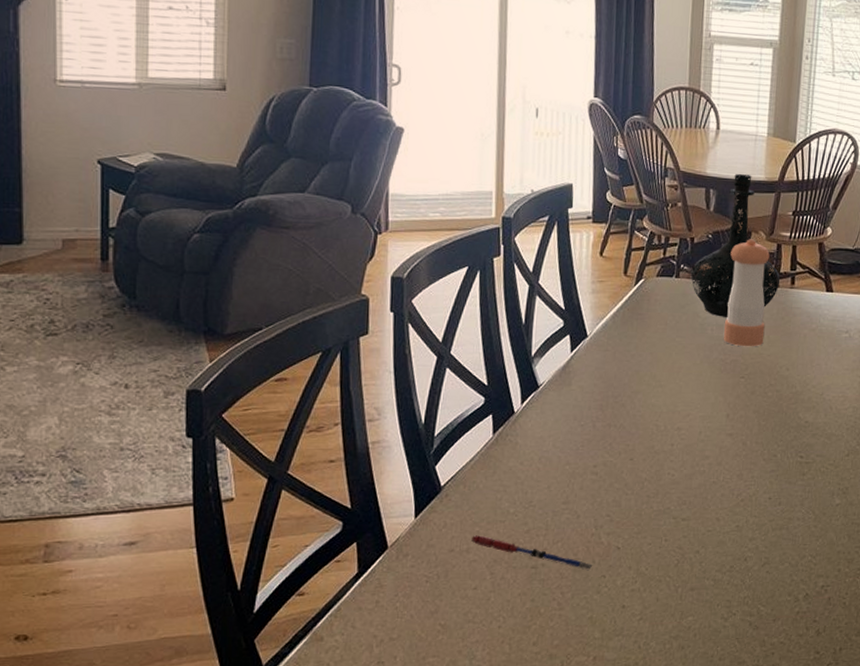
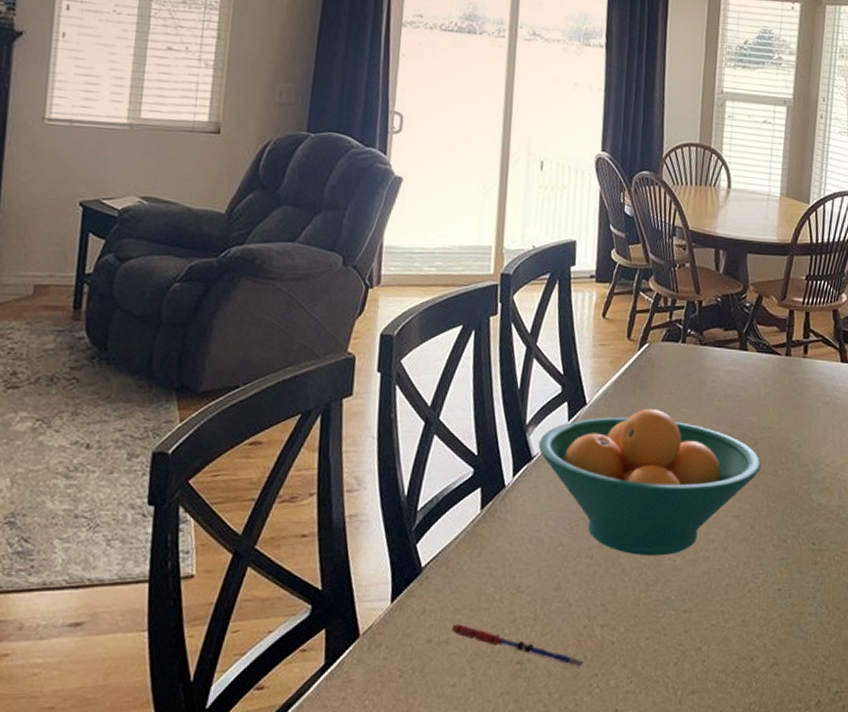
fruit bowl: none [544,339,752,471] -> present [538,408,761,556]
bottle: present [691,174,780,317] -> none [698,235,792,387]
pepper shaker: present [724,239,770,347] -> none [732,303,782,421]

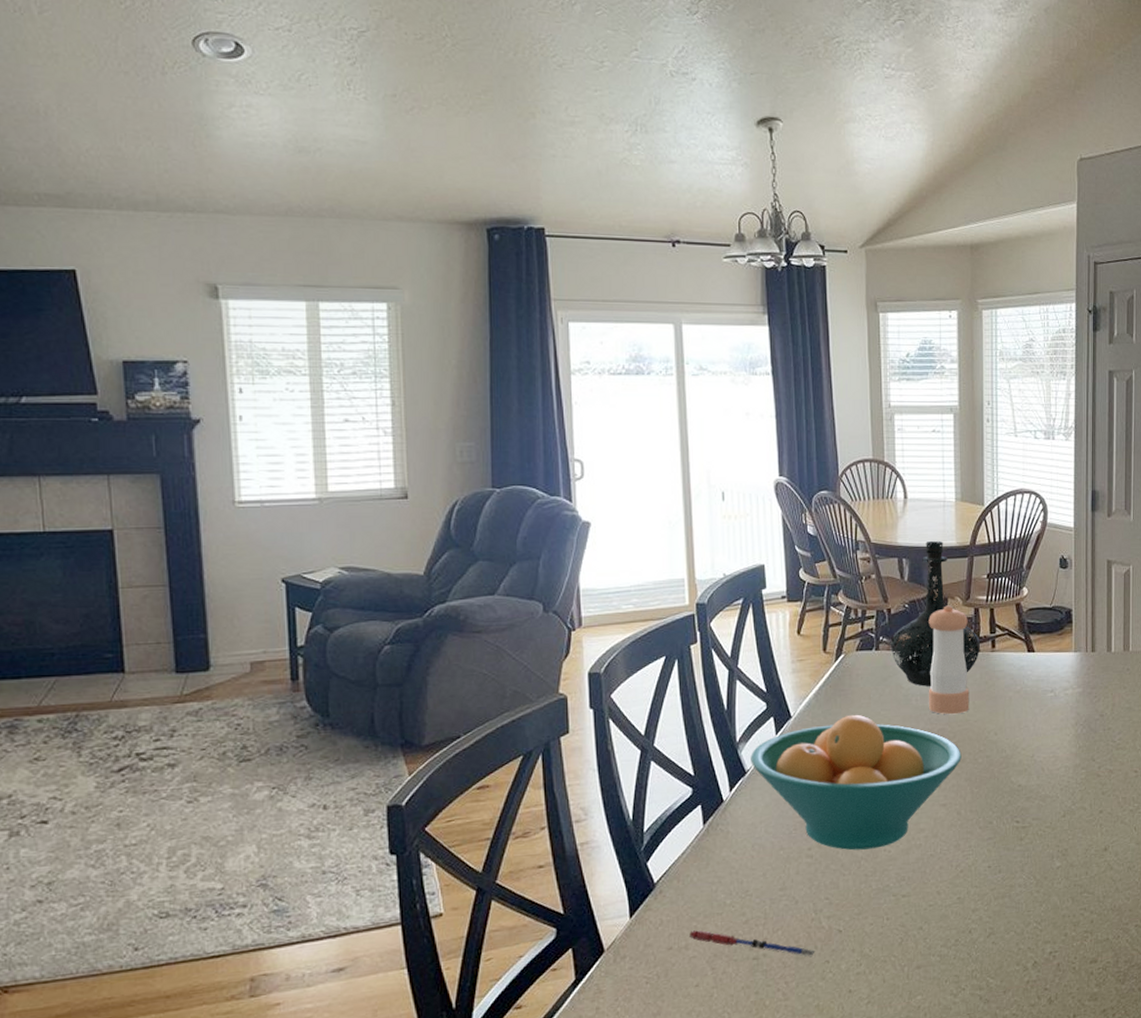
bottle: none [698,235,792,387] -> present [891,541,980,686]
pepper shaker: none [732,303,782,421] -> present [929,605,970,715]

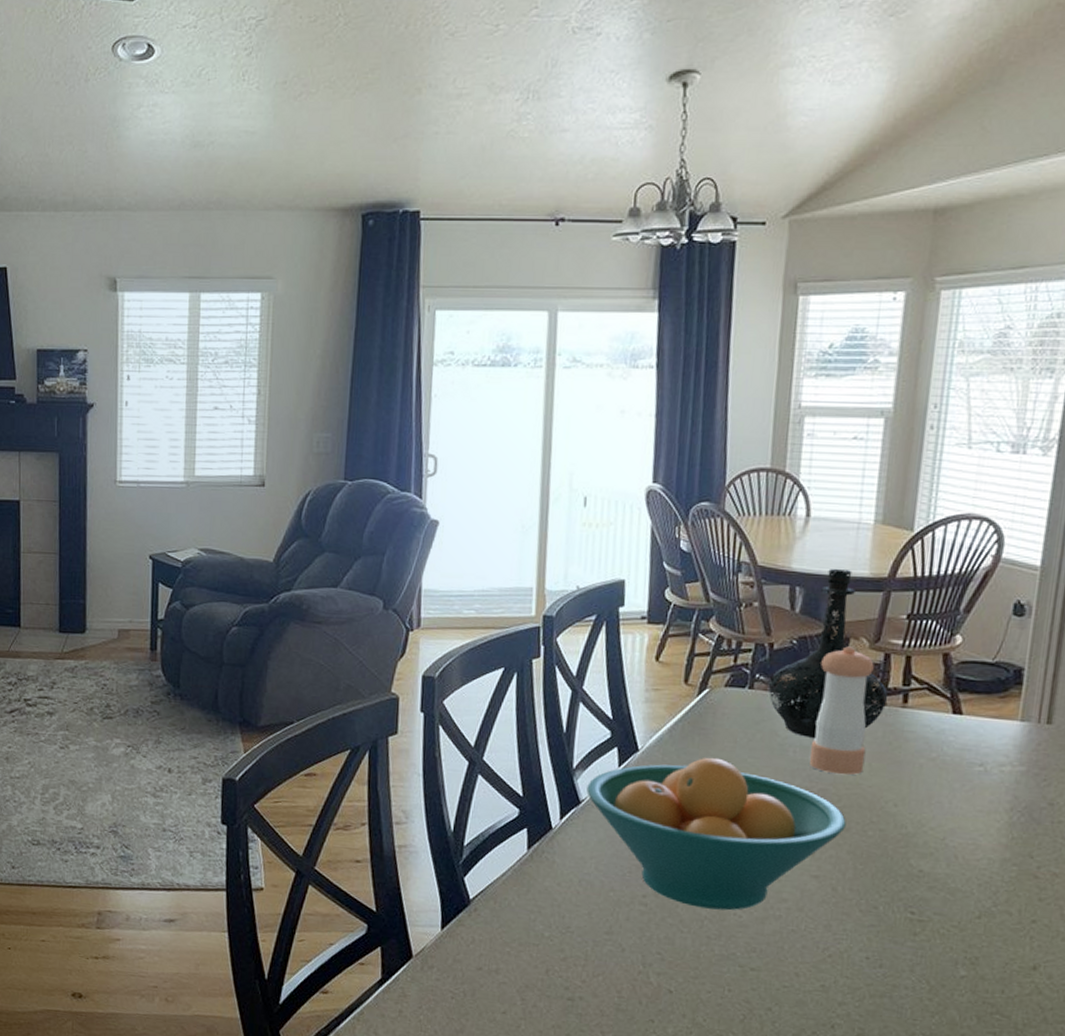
pen: present [689,930,816,958] -> none [501,956,639,1012]

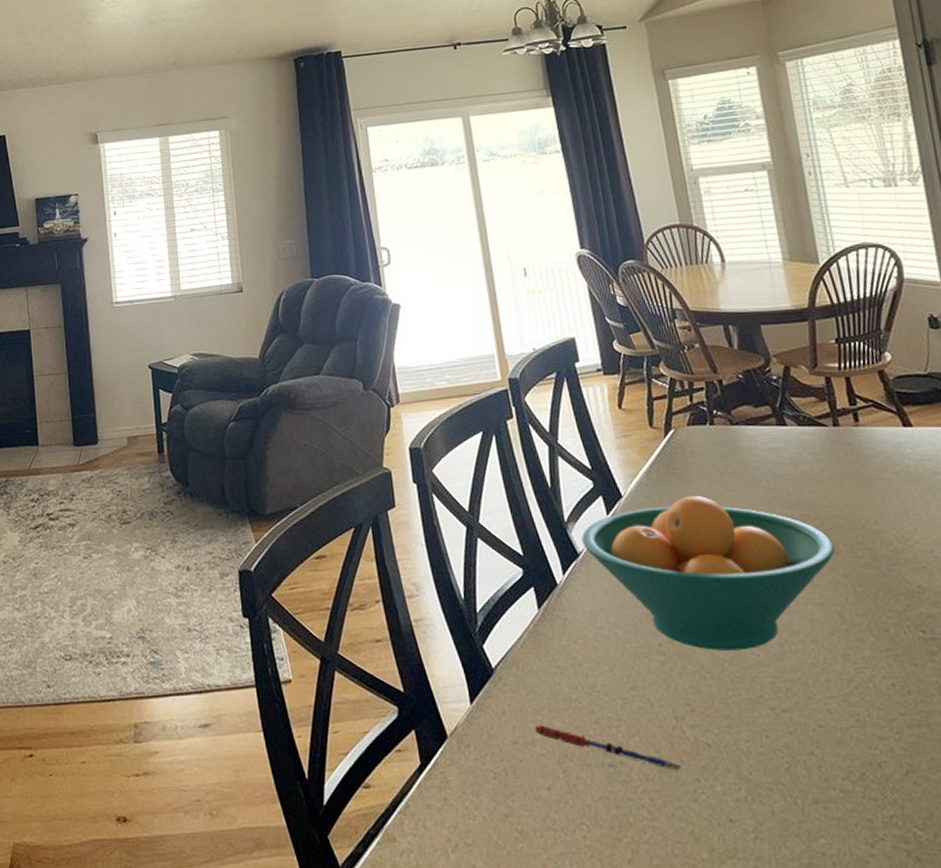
pen: none [501,956,639,1012] -> present [535,725,682,773]
bottle: present [769,569,887,738] -> none [727,305,840,465]
pepper shaker: present [810,646,874,776] -> none [769,374,837,499]

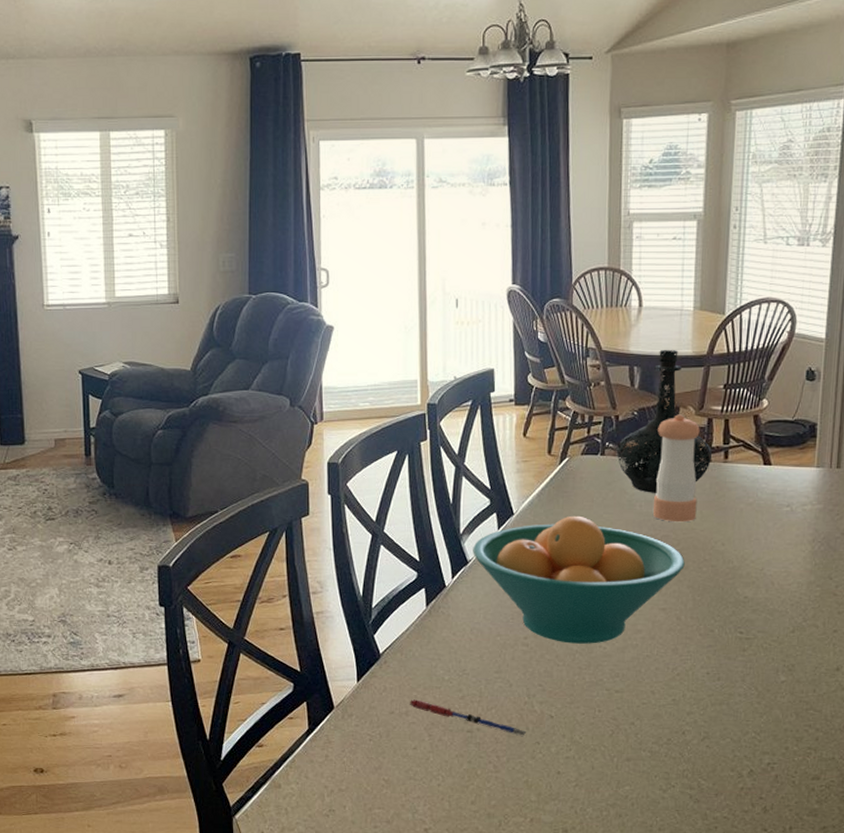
bottle: none [727,305,840,465] -> present [617,350,712,493]
pepper shaker: none [769,374,837,499] -> present [653,414,700,523]

